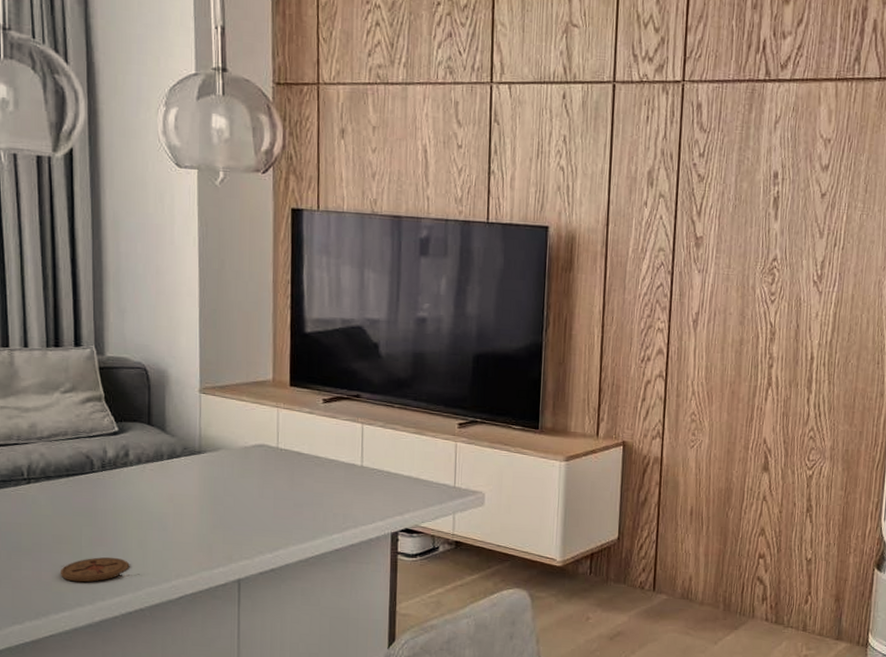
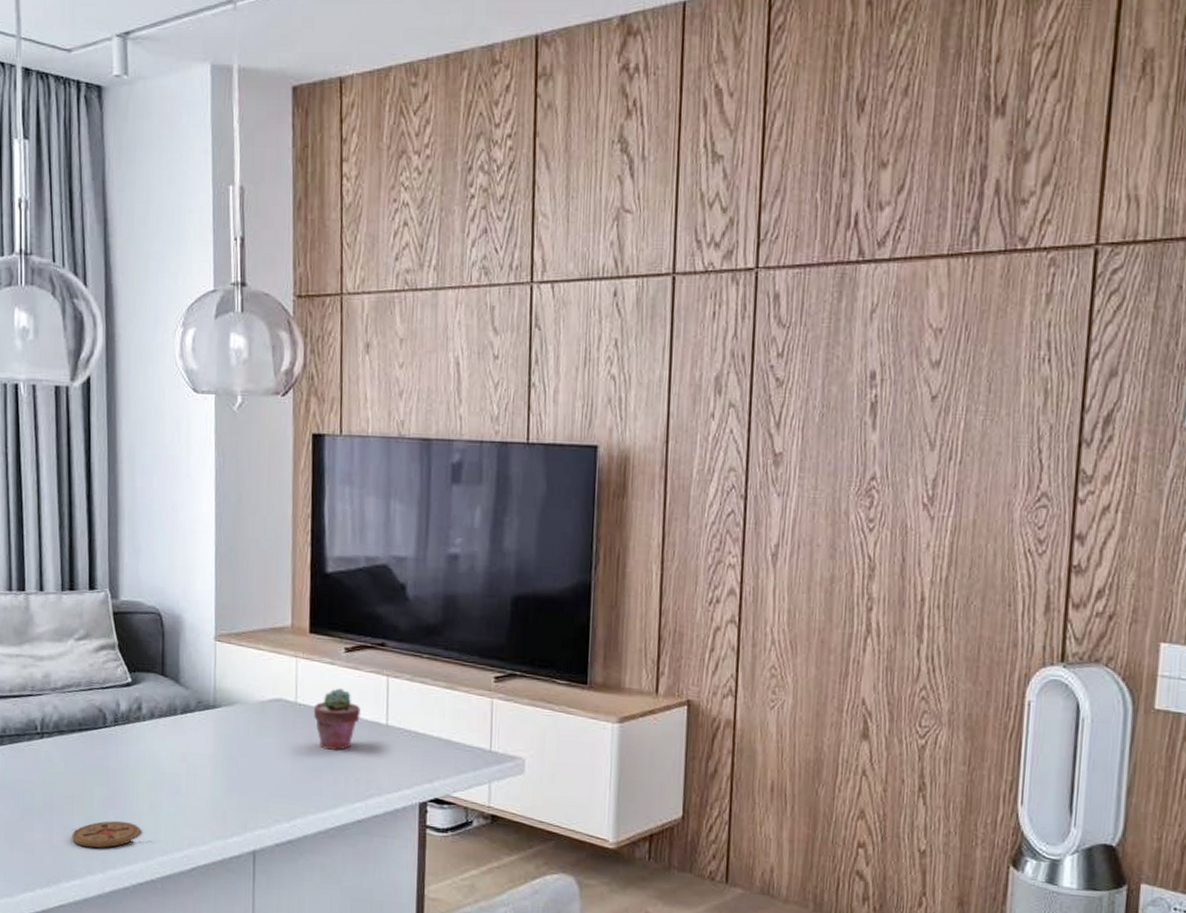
potted succulent: none [293,434,337,489] -> present [313,688,360,751]

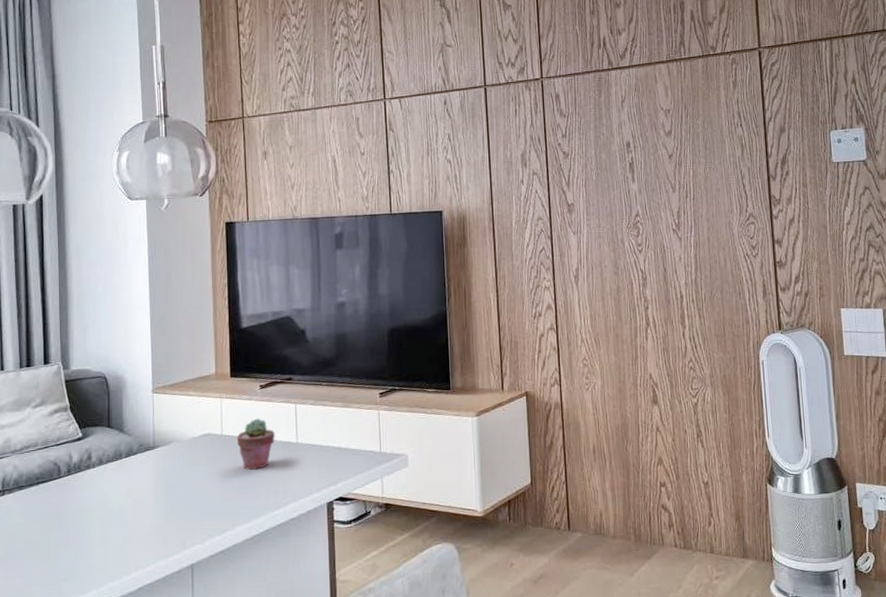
coaster: present [72,820,141,848] -> none [31,556,93,585]

